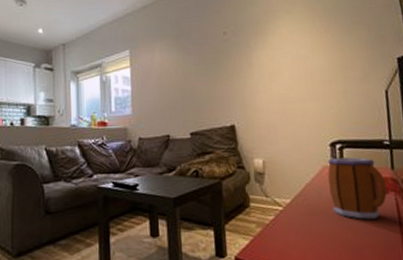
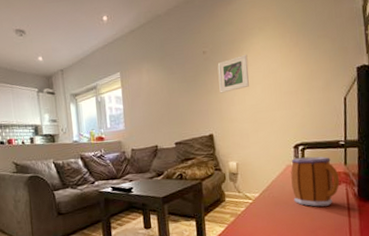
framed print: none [239,37,276,79] -> present [217,54,249,93]

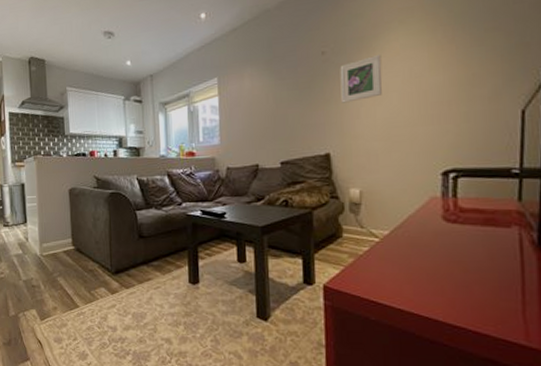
mug: present [291,156,340,207] -> none [436,187,510,254]

